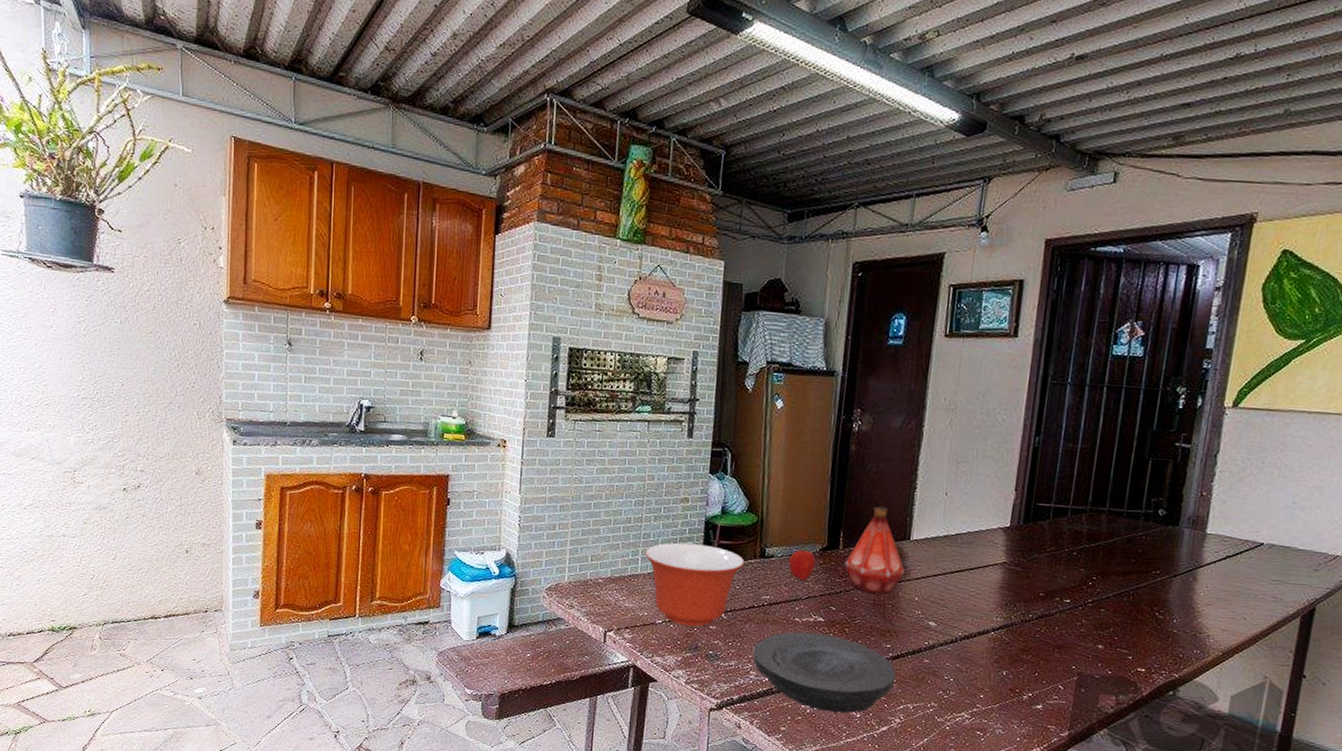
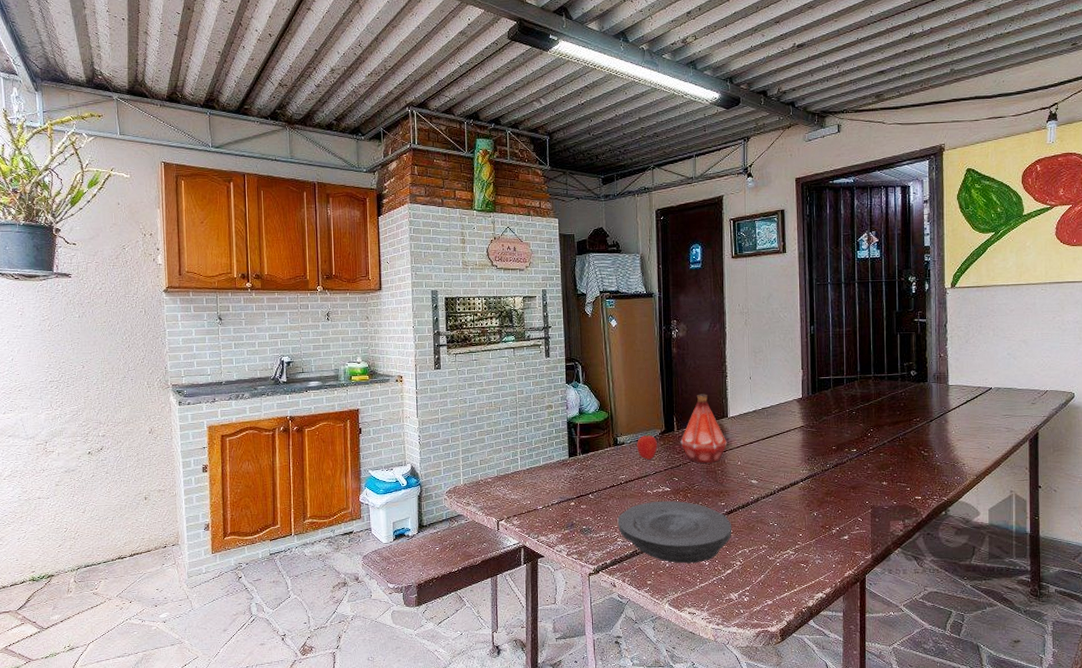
mixing bowl: present [645,542,745,627] -> none [523,441,602,508]

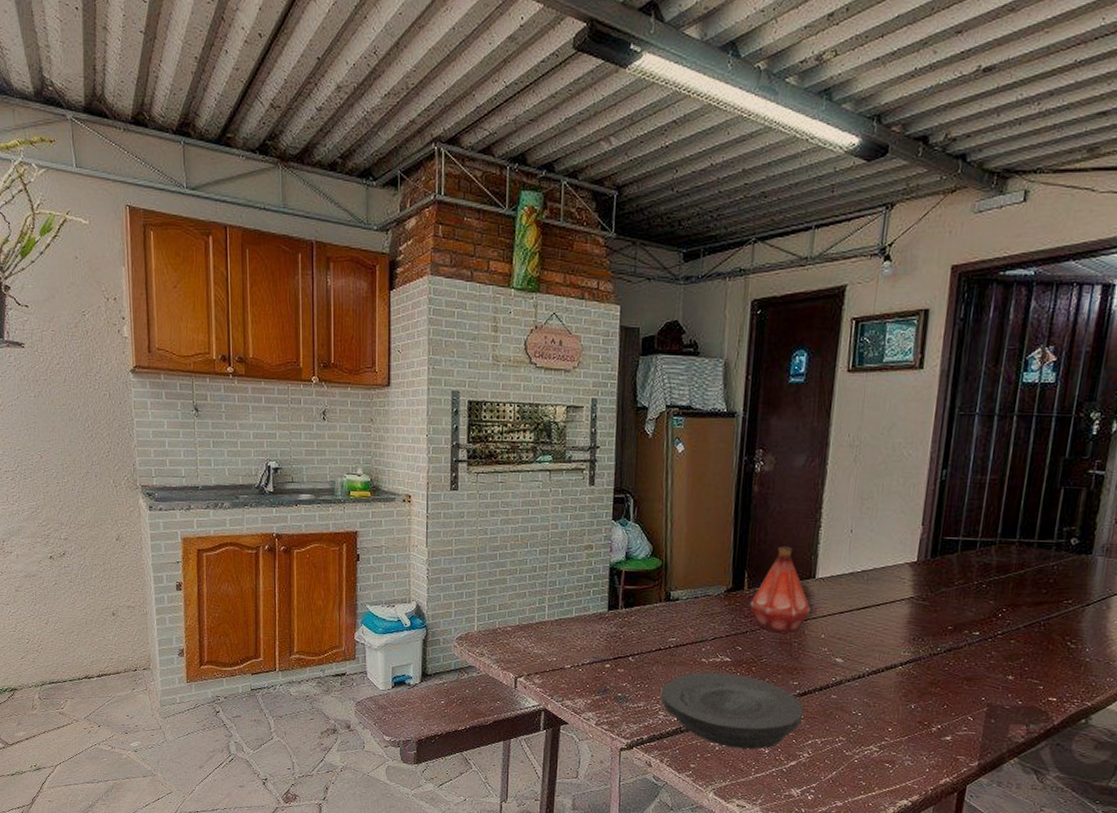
fruit: present [637,433,658,460] -> none [694,589,721,622]

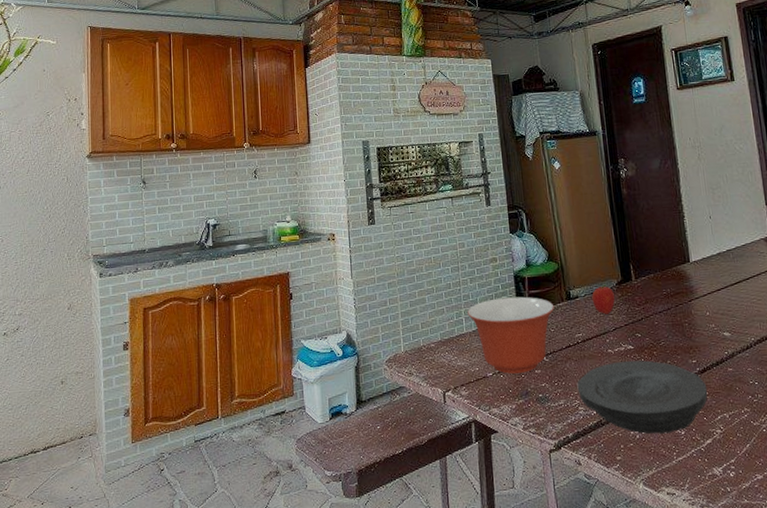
mixing bowl: none [552,589,650,670] -> present [467,296,555,374]
fruit: none [694,589,721,622] -> present [592,284,616,314]
bottle: present [750,546,811,634] -> none [640,237,692,316]

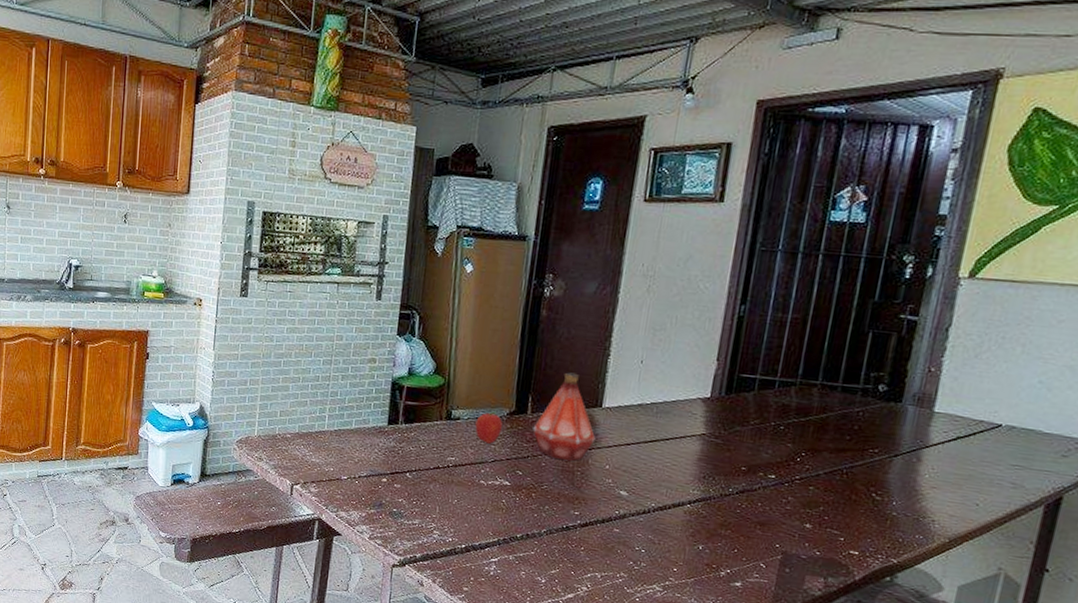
mixing bowl: present [467,296,555,374] -> none [332,401,431,484]
plate: present [577,360,708,434] -> none [436,494,584,579]
bottle: none [640,237,692,316] -> present [533,372,596,462]

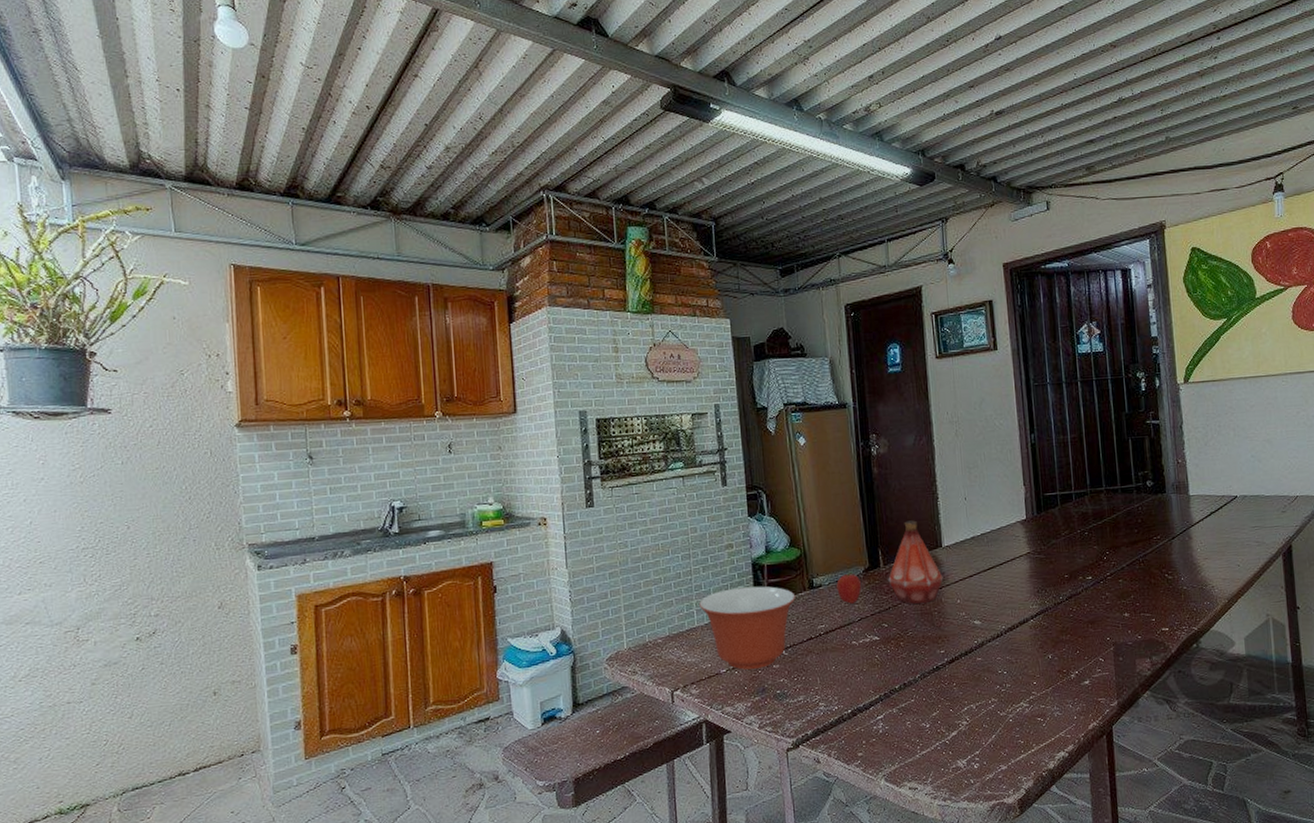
mixing bowl: none [332,401,431,484] -> present [699,586,796,670]

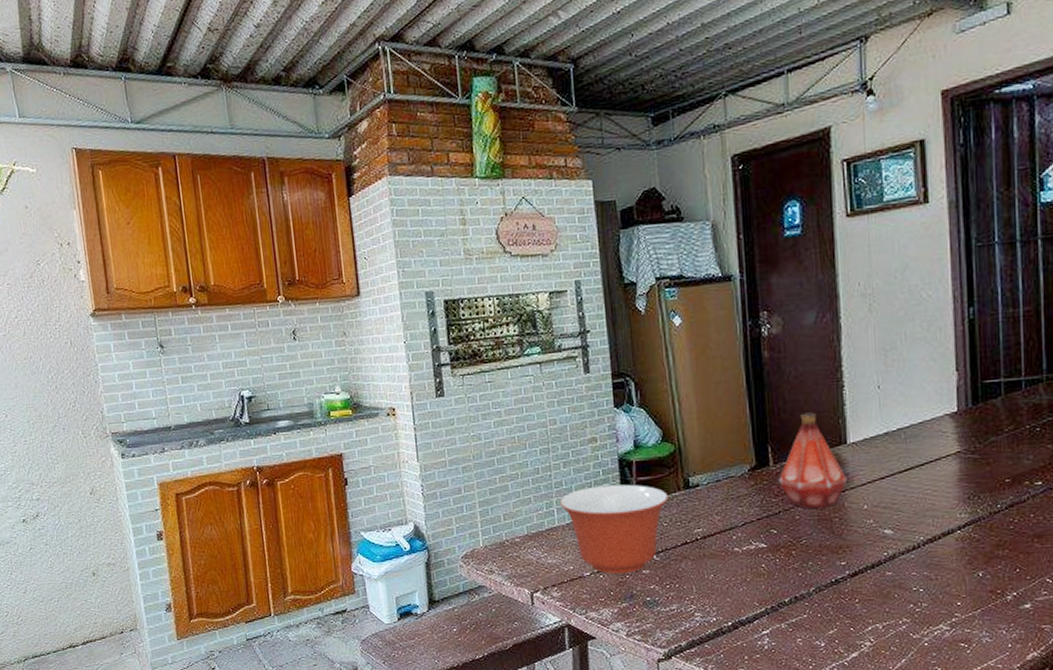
fruit: present [836,571,862,604] -> none [716,470,747,507]

